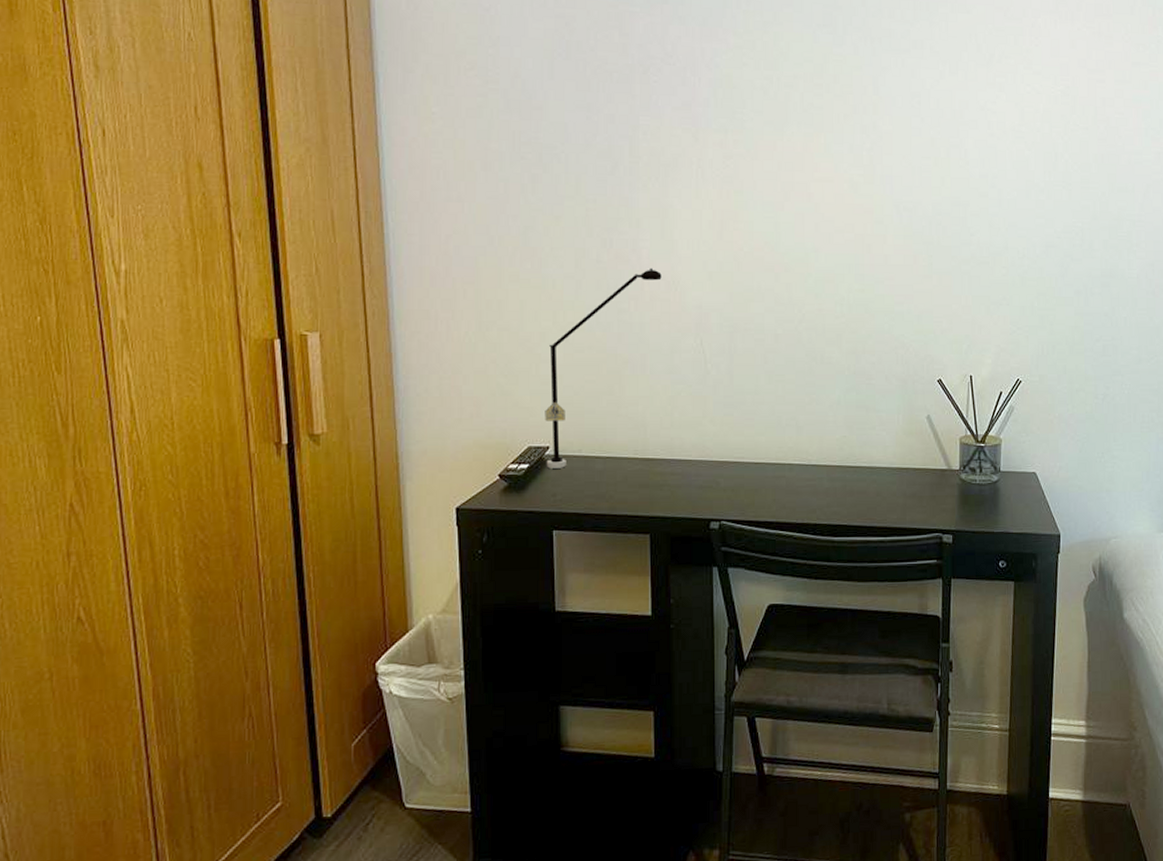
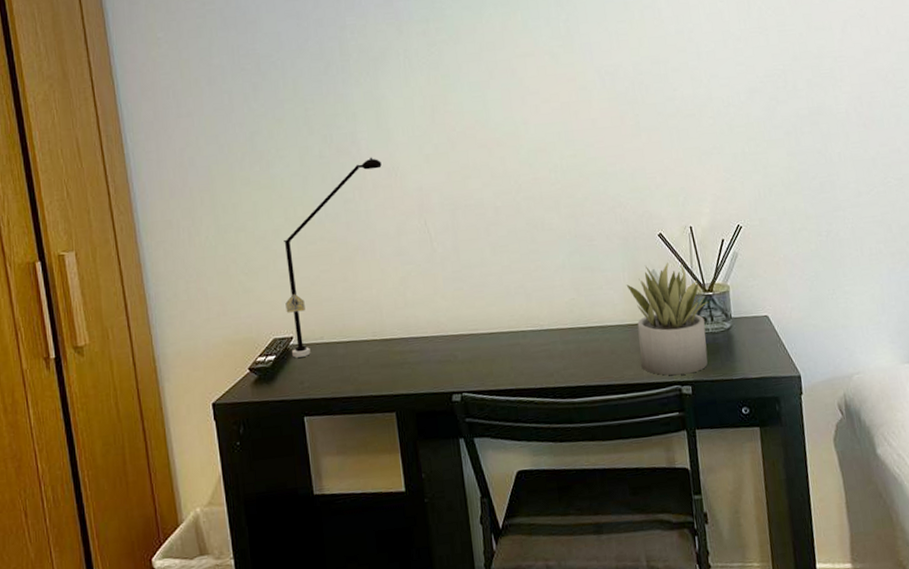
succulent plant: none [899,409,980,523] -> present [626,262,709,376]

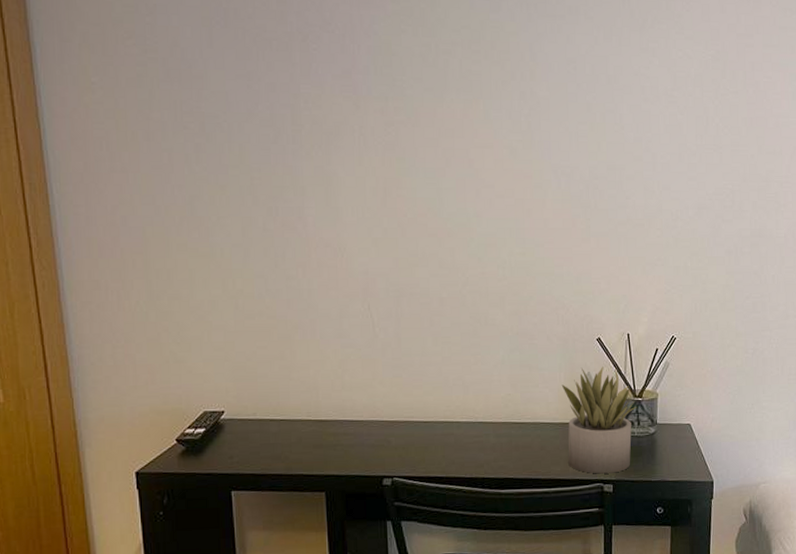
desk lamp: present [284,157,382,358] -> none [218,235,328,432]

